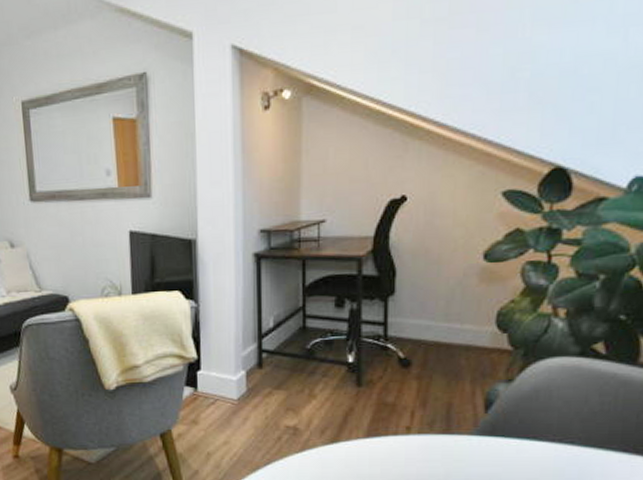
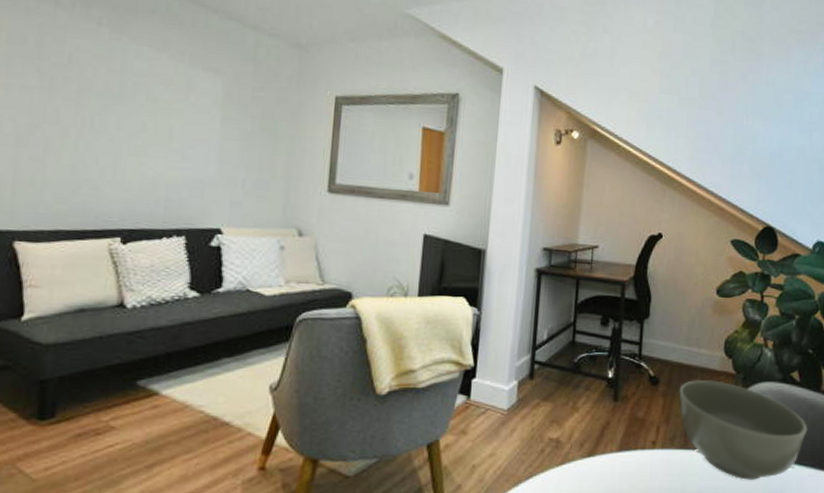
bowl: none [437,358,617,466] -> present [678,379,808,480]

